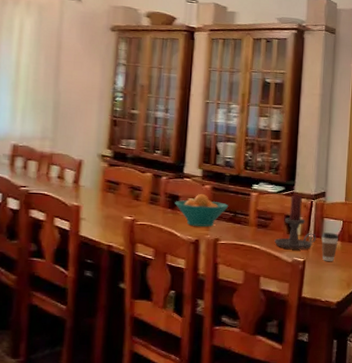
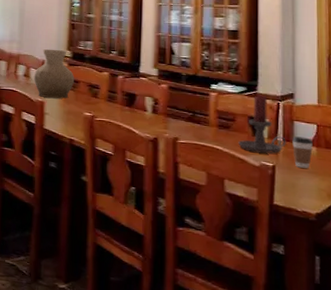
vase: none [68,147,115,202] -> present [33,49,75,99]
fruit bowl: present [175,193,229,227] -> none [132,92,187,125]

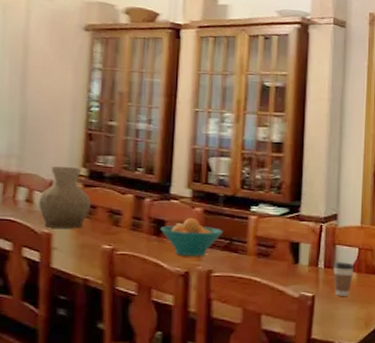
fruit bowl: none [132,92,187,125] -> present [160,217,224,256]
candle holder: present [238,95,286,154] -> none [277,217,327,282]

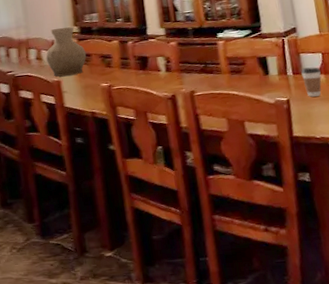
fruit bowl: present [160,217,224,256] -> none [145,50,198,83]

